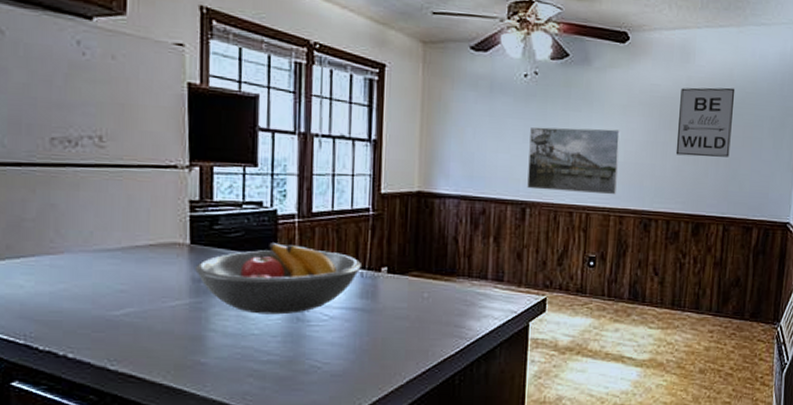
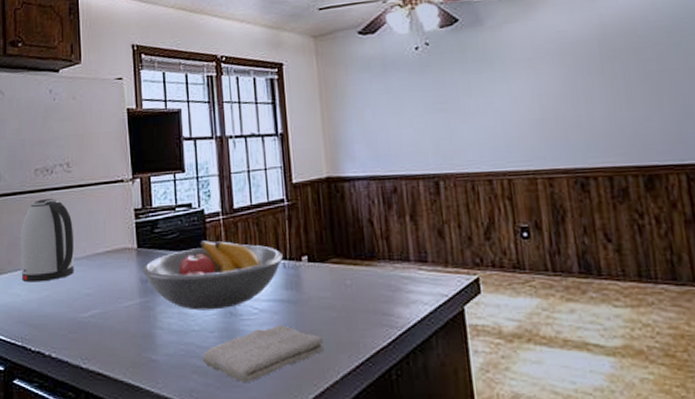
kettle: none [26,175,105,273] -> present [21,198,75,283]
washcloth: none [260,332,393,387] -> present [202,325,324,384]
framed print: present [527,127,621,195] -> none [430,85,539,161]
wall art: present [675,87,735,157] -> none [594,16,674,102]

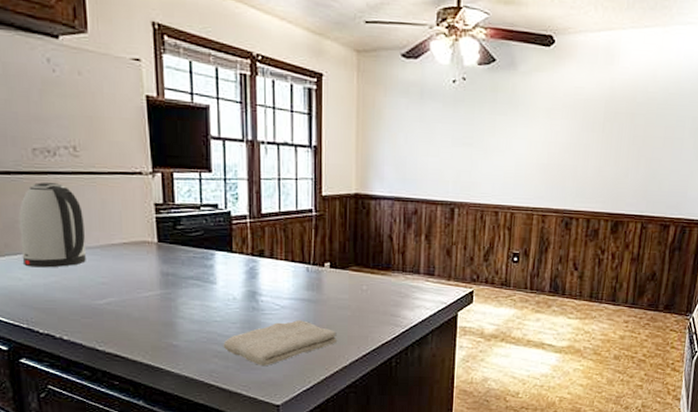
fruit bowl: present [142,240,283,311] -> none [163,241,307,304]

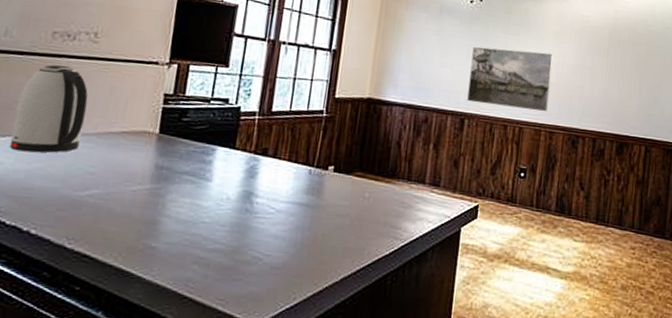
washcloth: present [223,320,337,367] -> none [206,226,332,278]
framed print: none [456,131,545,195] -> present [467,46,554,112]

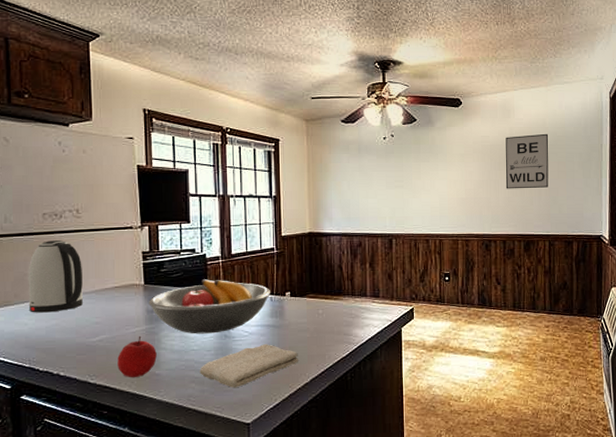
apple: none [105,197,158,249] -> present [117,337,157,378]
fruit bowl: none [159,137,311,205] -> present [148,279,270,334]
washcloth: none [206,226,332,278] -> present [199,344,298,388]
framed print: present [467,46,554,112] -> none [391,173,462,224]
wall art: none [602,20,657,84] -> present [505,133,549,189]

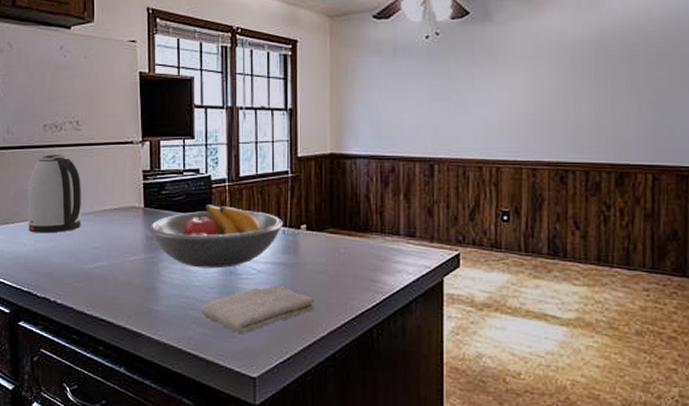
apple: present [117,337,157,378] -> none [115,266,156,313]
wall art: present [505,133,549,189] -> none [591,27,656,103]

